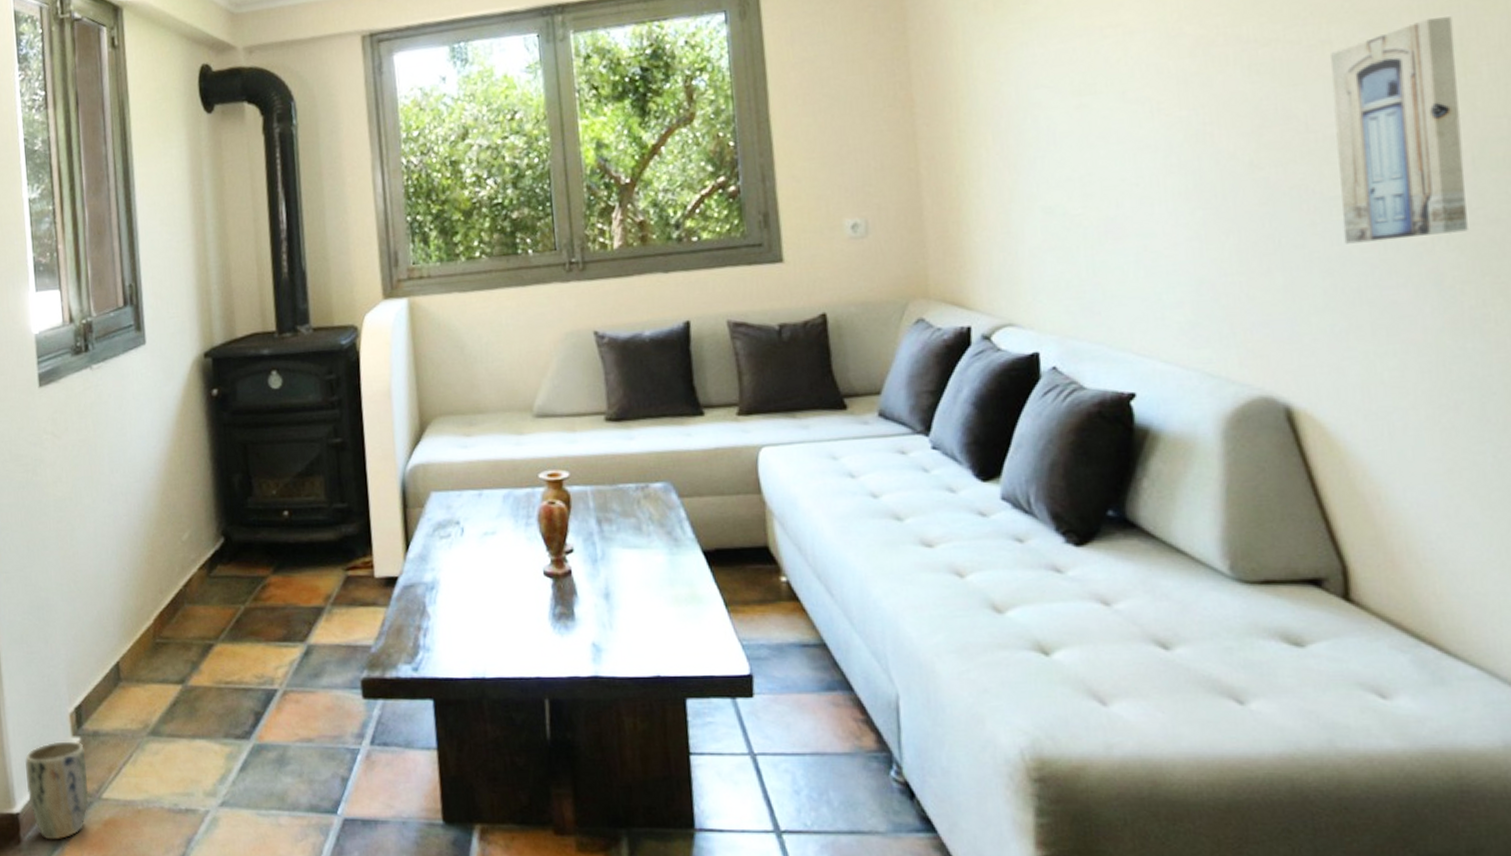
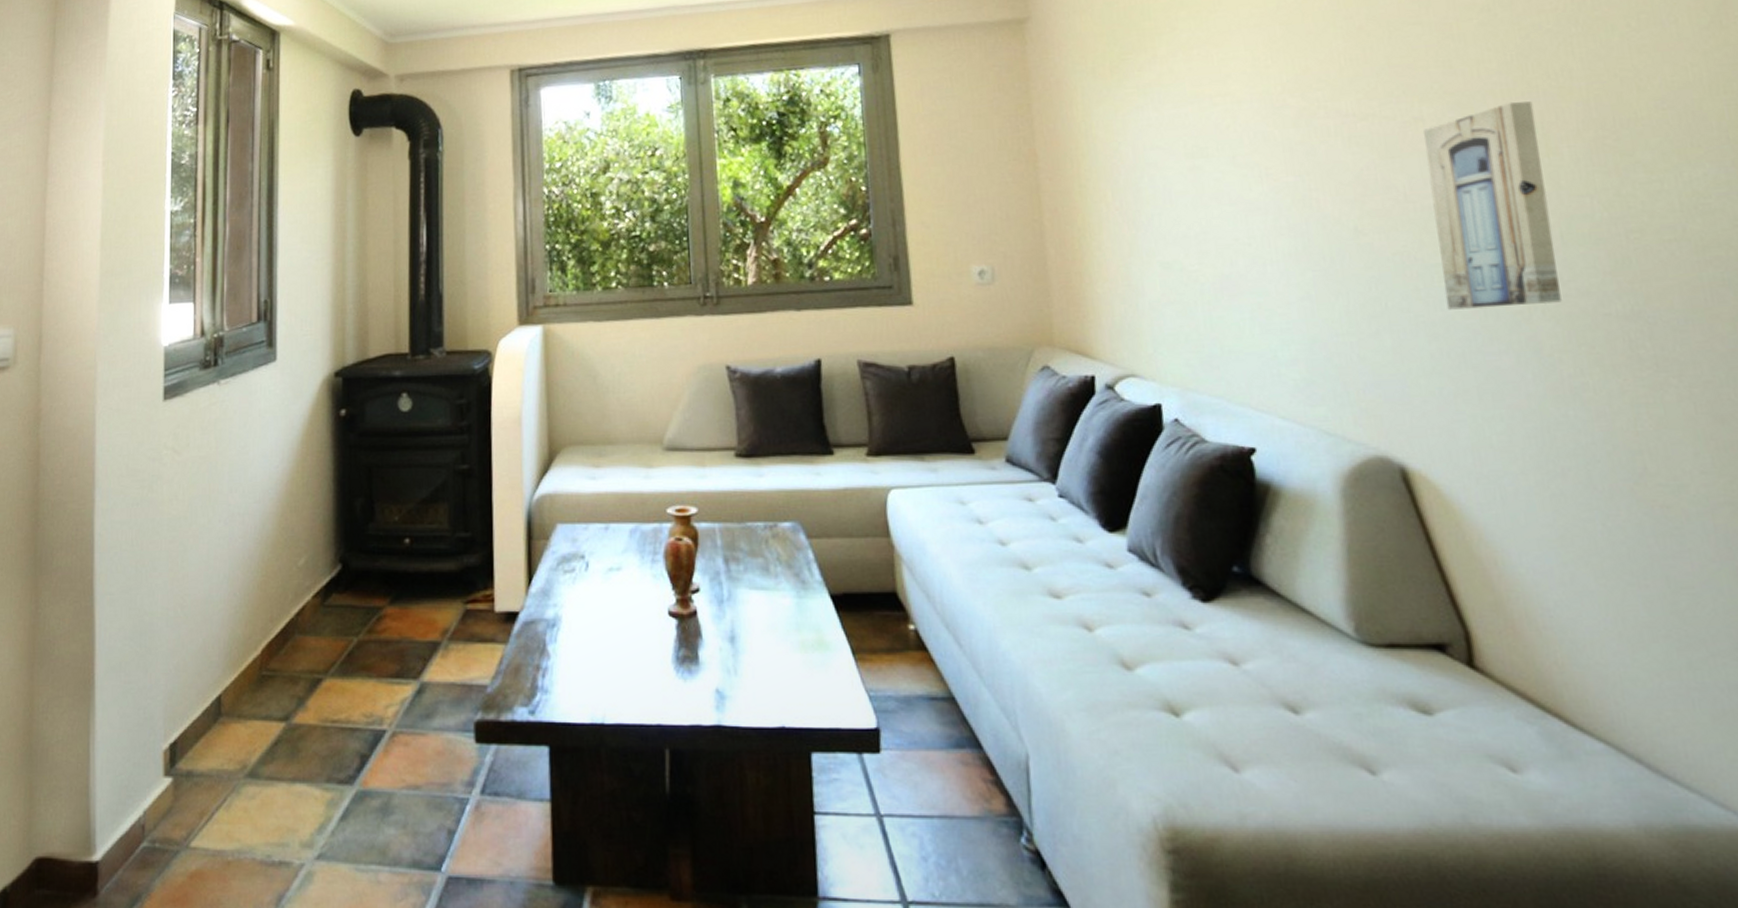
plant pot: present [25,741,89,840] -> none [110,781,177,894]

